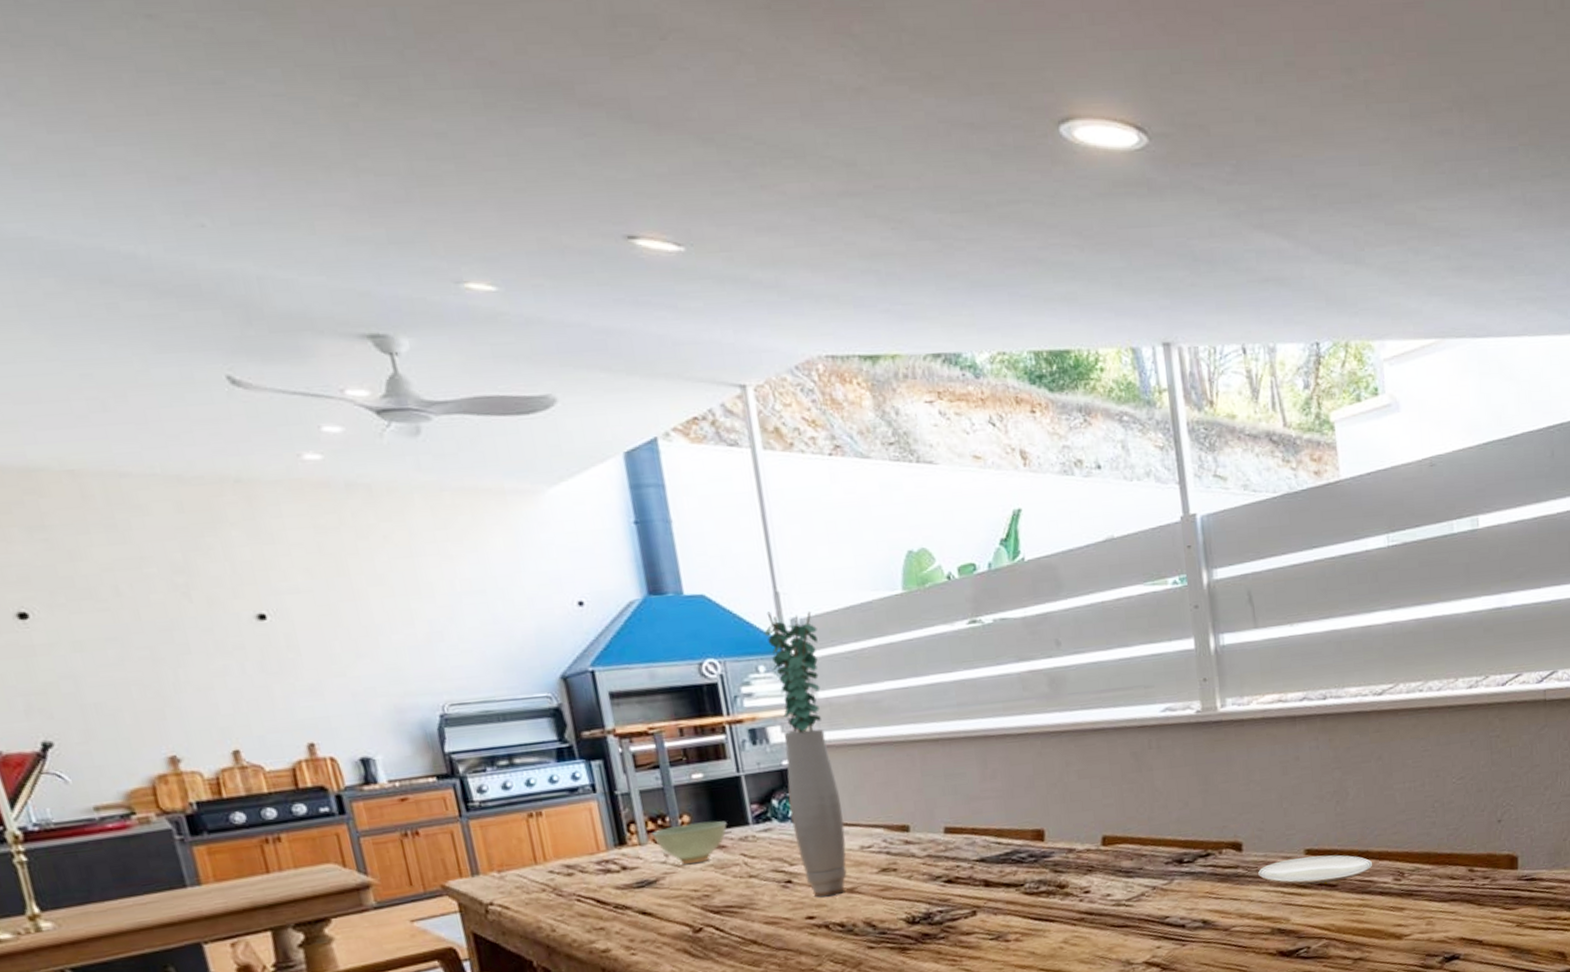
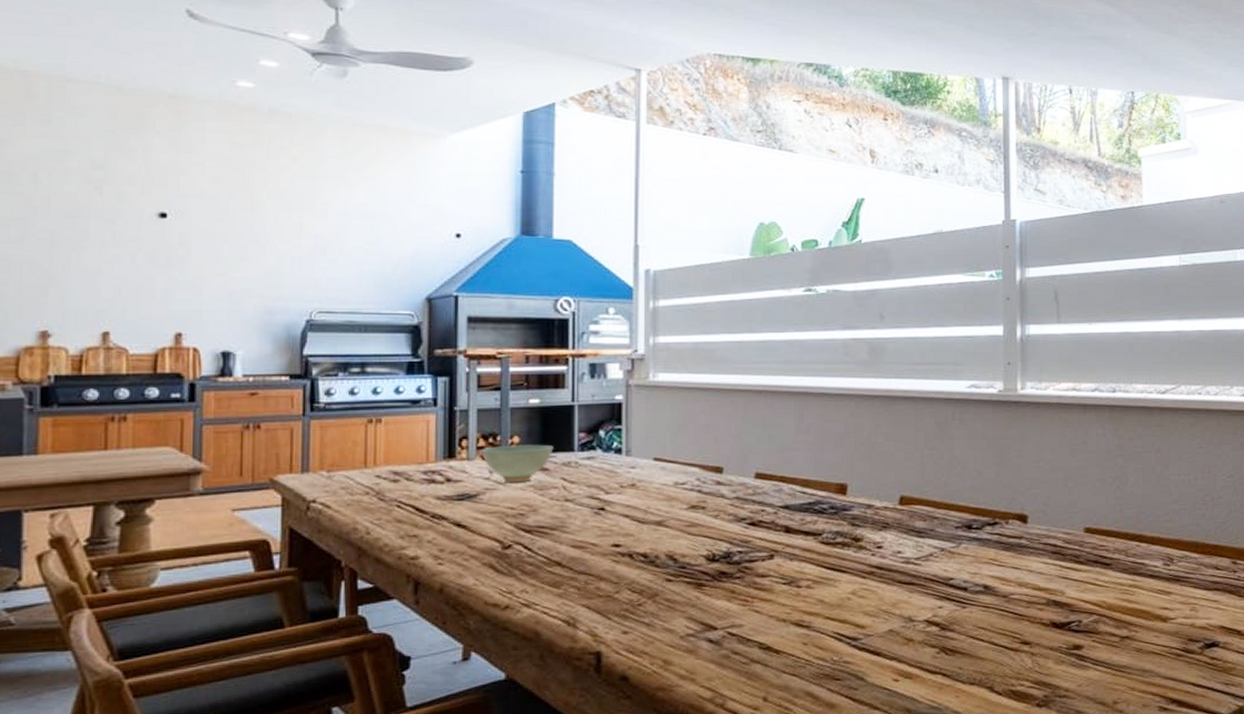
vase: present [764,610,848,897] -> none [615,261,668,527]
plate: present [1258,855,1373,885] -> none [1040,534,1146,562]

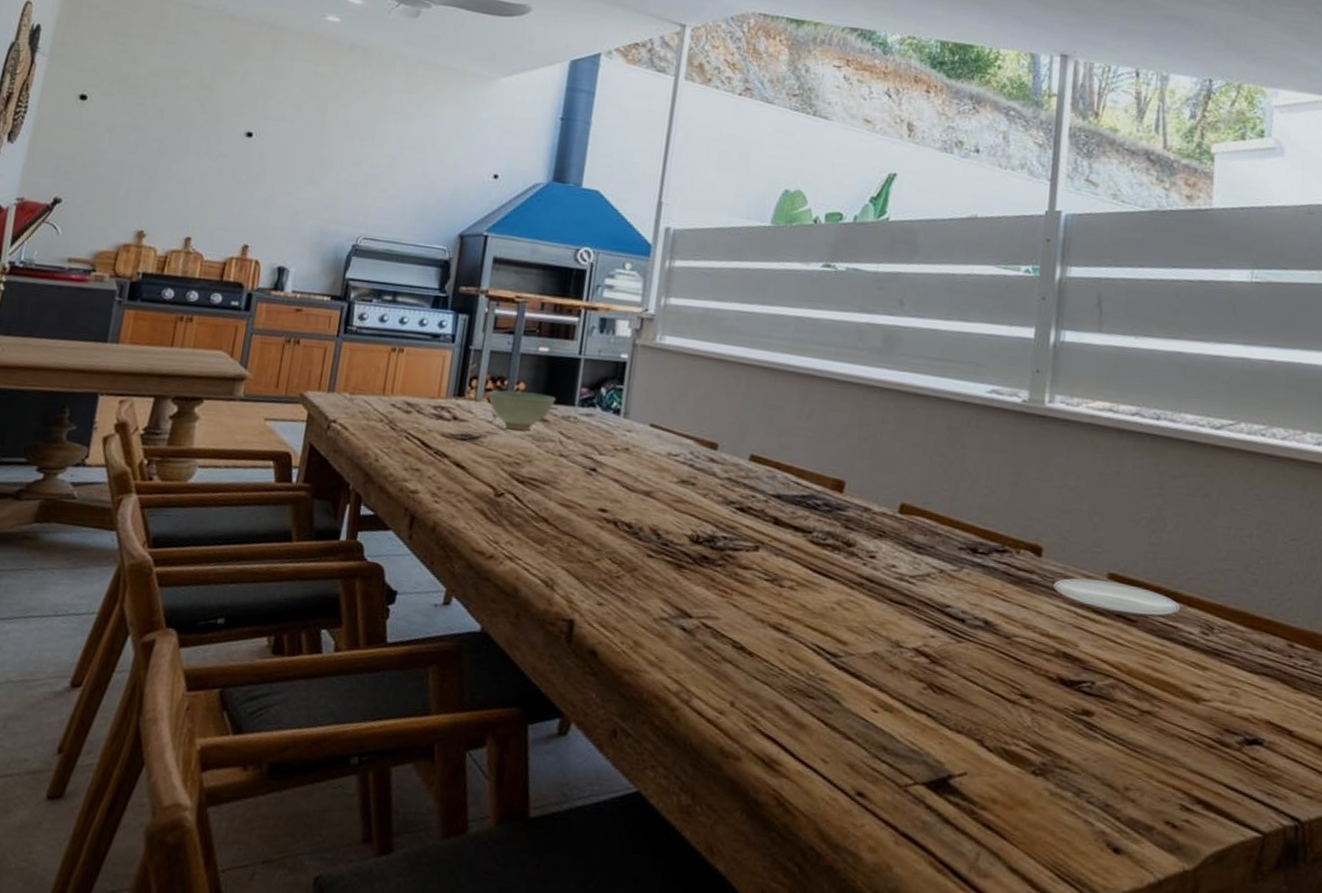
plate: none [1040,534,1146,562] -> present [1054,578,1181,618]

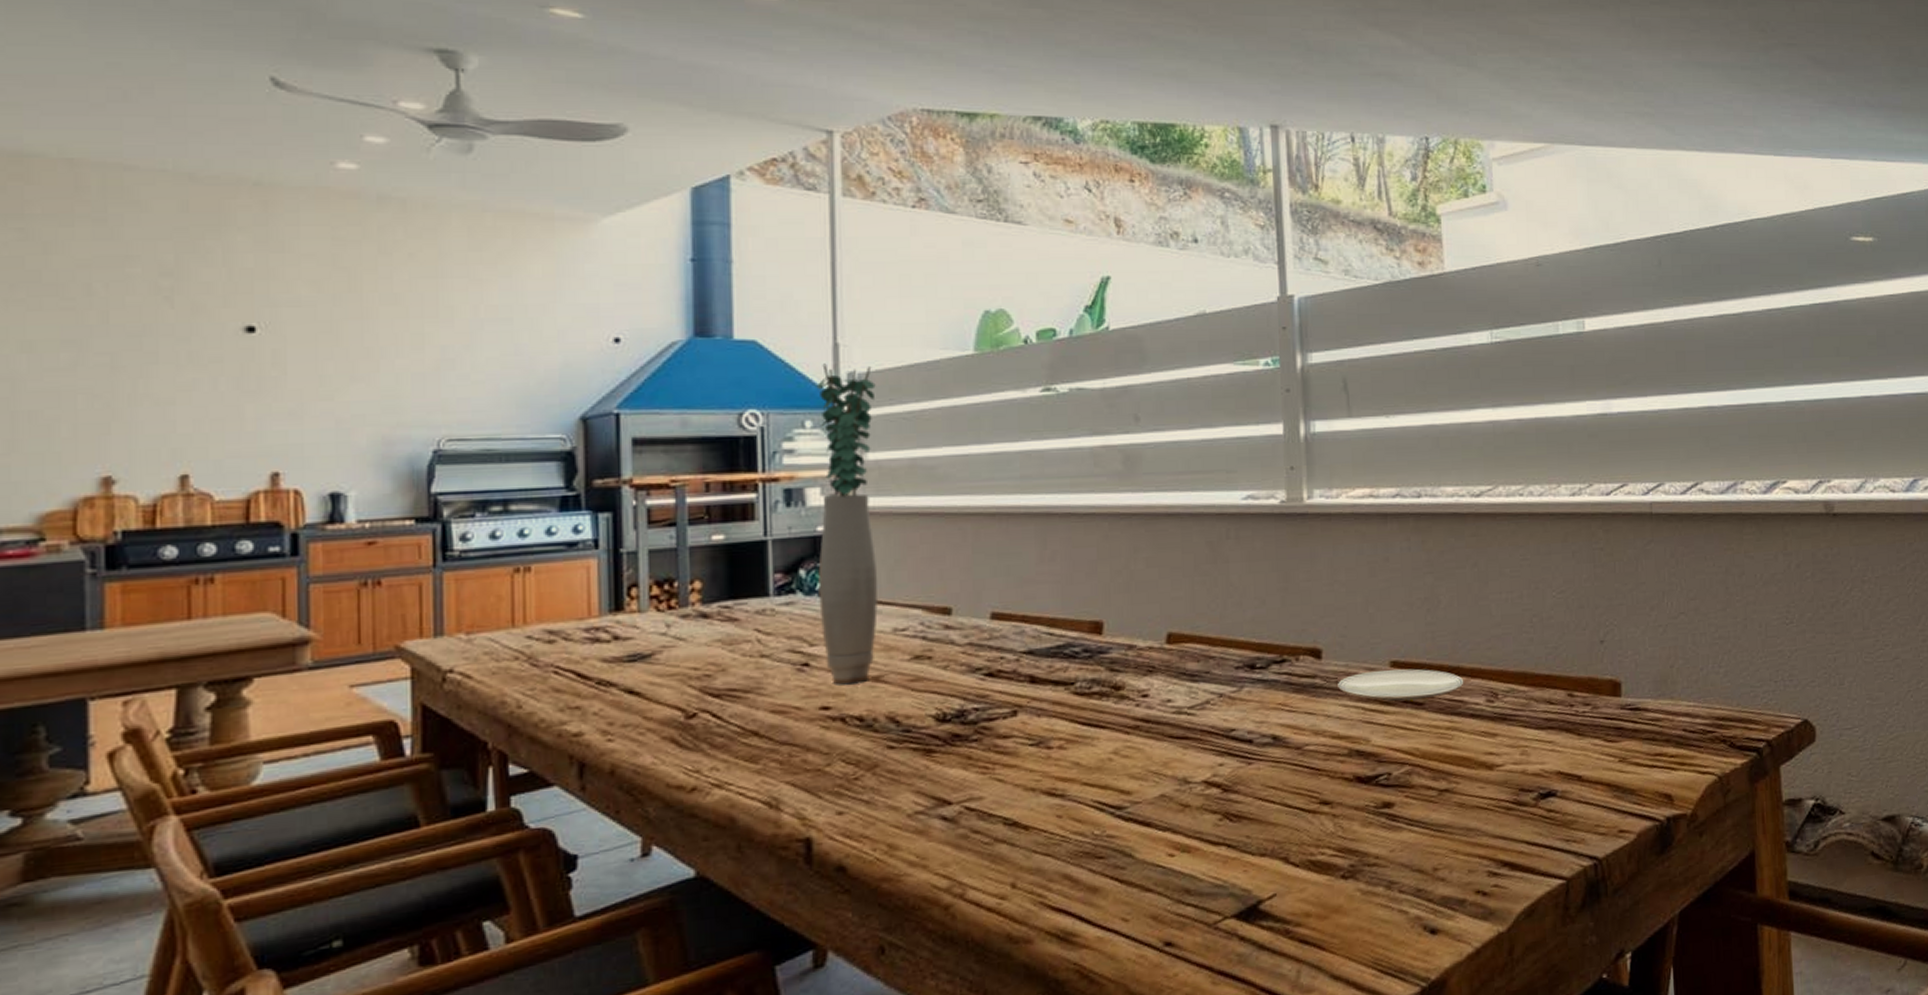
bowl: present [488,390,556,431] -> none [655,589,744,638]
vase: none [609,217,686,494] -> present [816,363,878,685]

